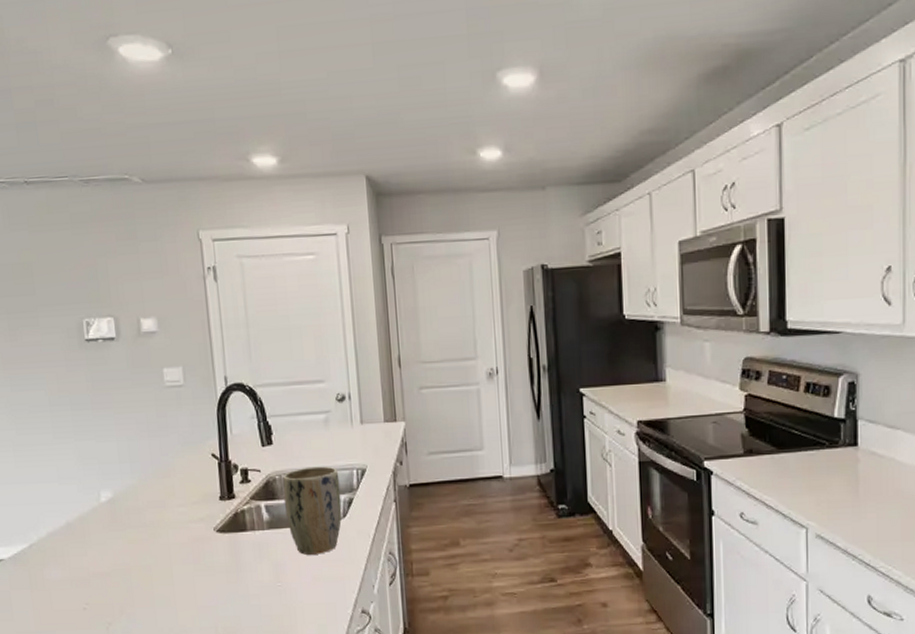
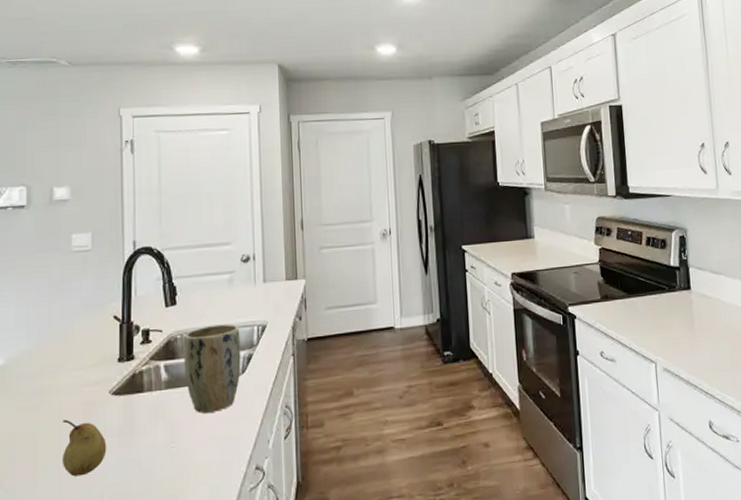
fruit: none [172,553,217,608] -> present [62,419,107,477]

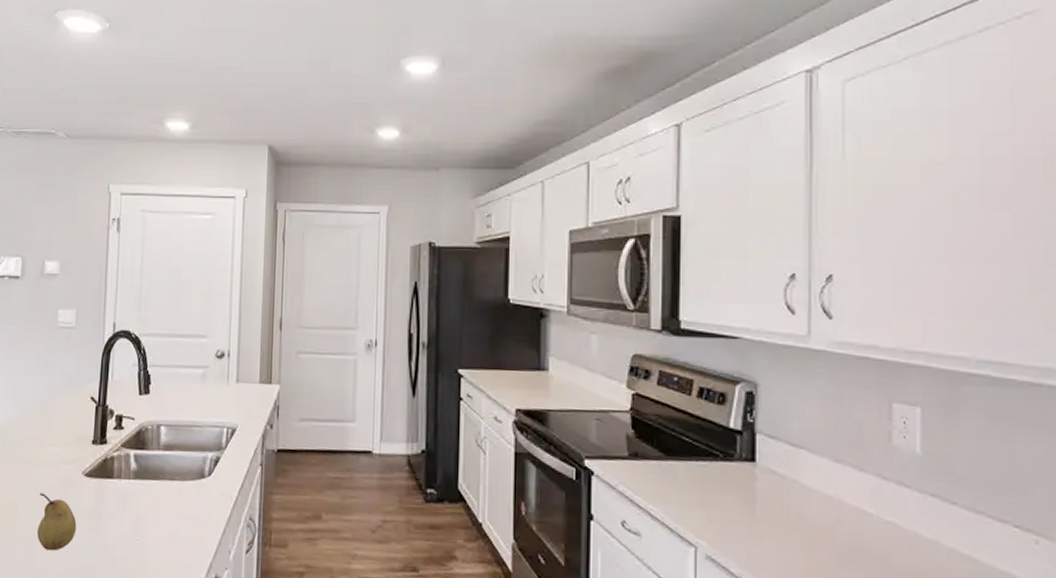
plant pot: present [183,324,241,413] -> none [152,420,209,511]

